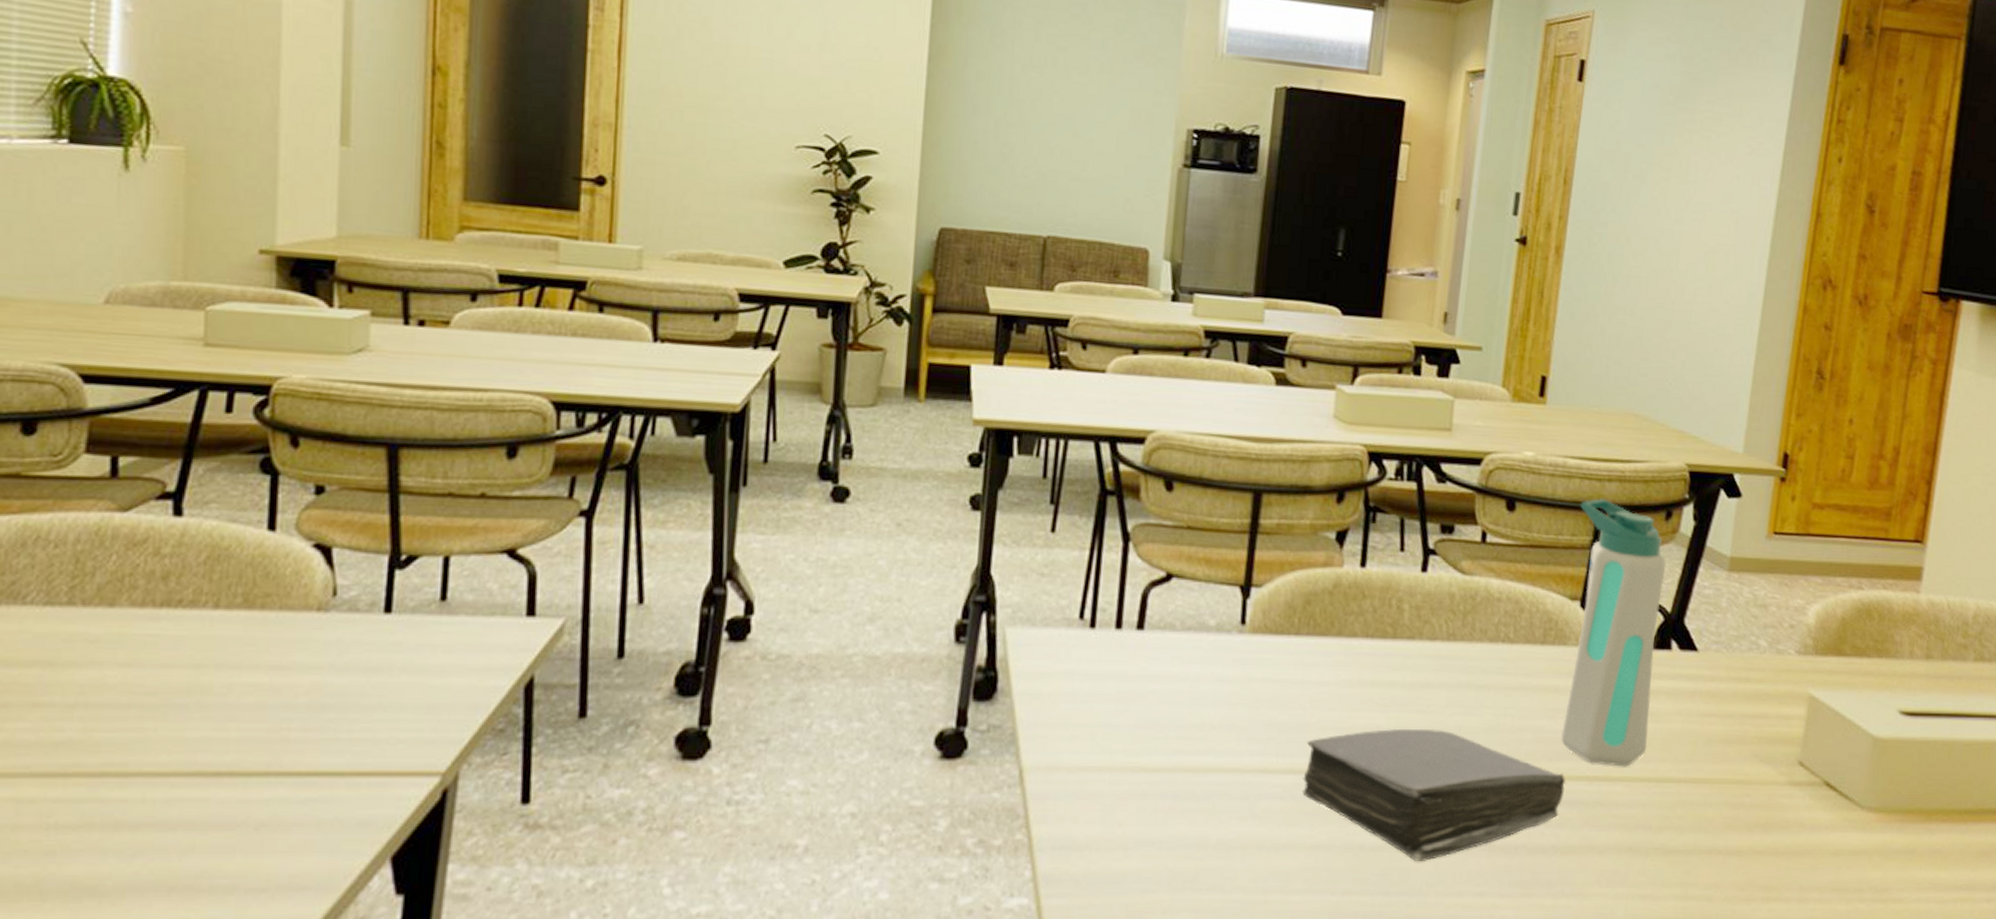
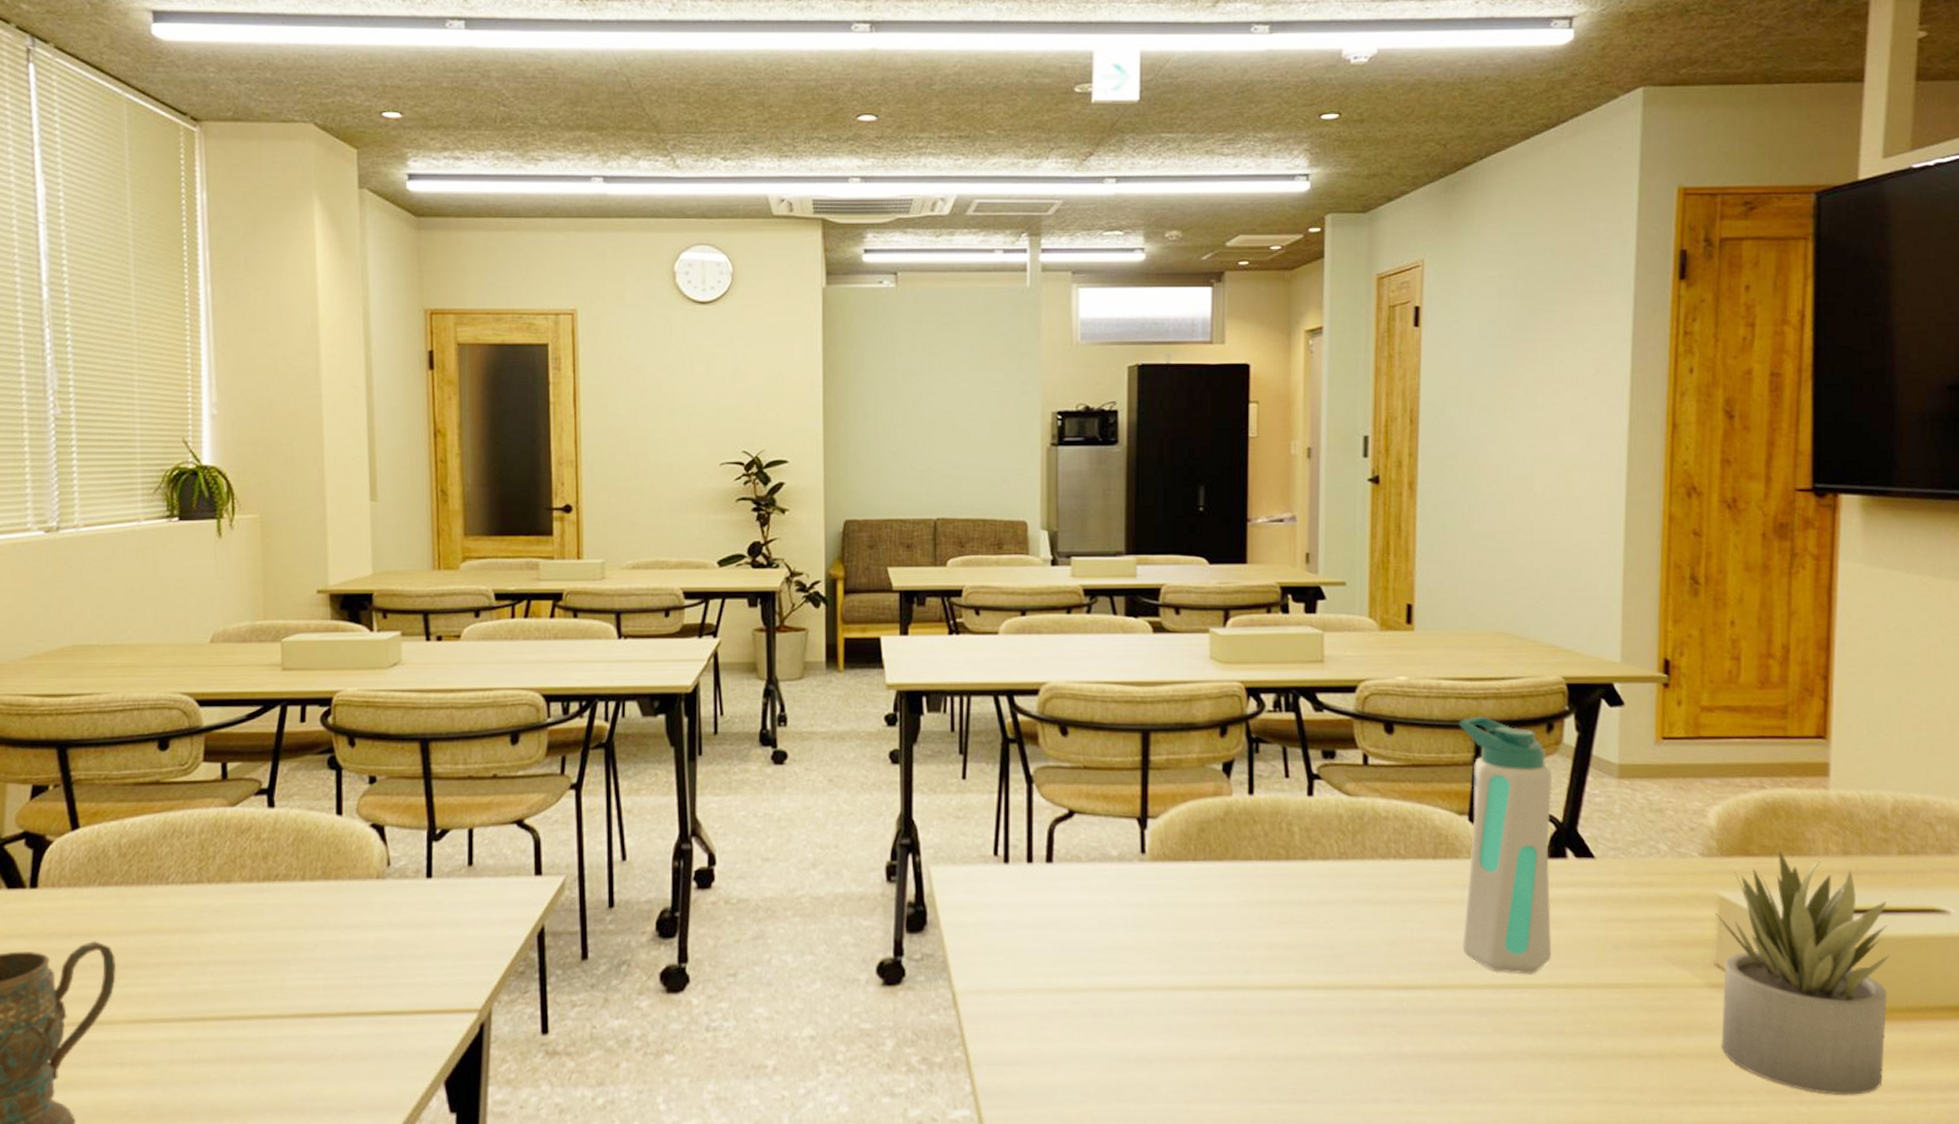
book: present [1303,728,1566,862] -> none [1212,943,1472,1071]
succulent plant: none [1795,651,1959,894] -> present [1716,850,1890,1096]

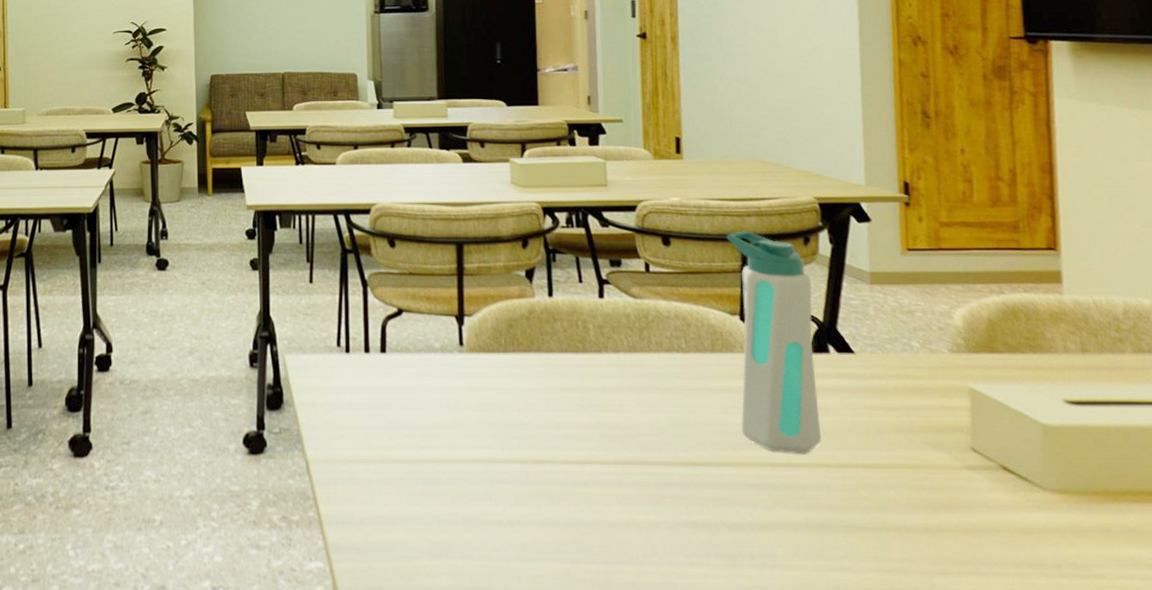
succulent plant: present [1716,850,1890,1096] -> none [968,347,1138,570]

